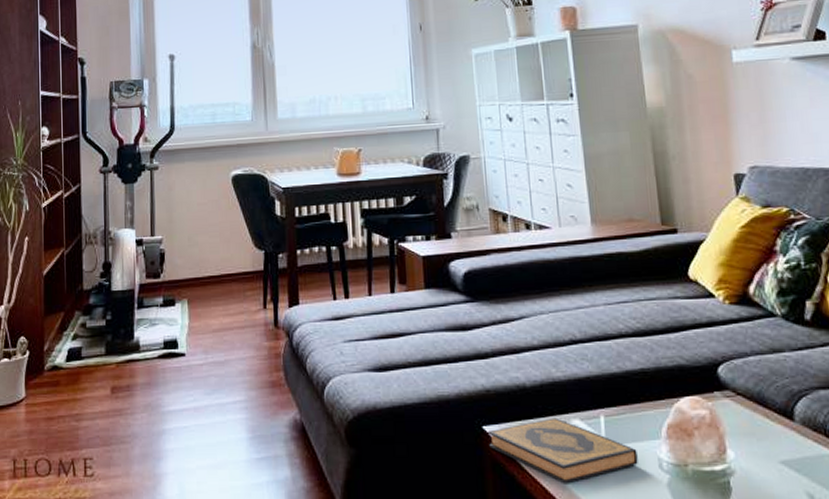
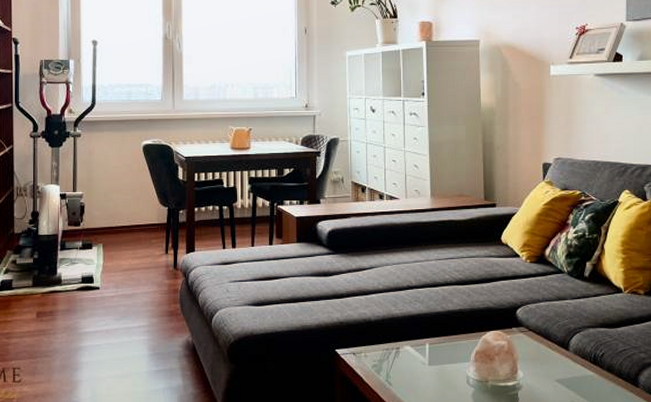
hardback book: present [488,417,638,484] -> none [340,344,451,394]

